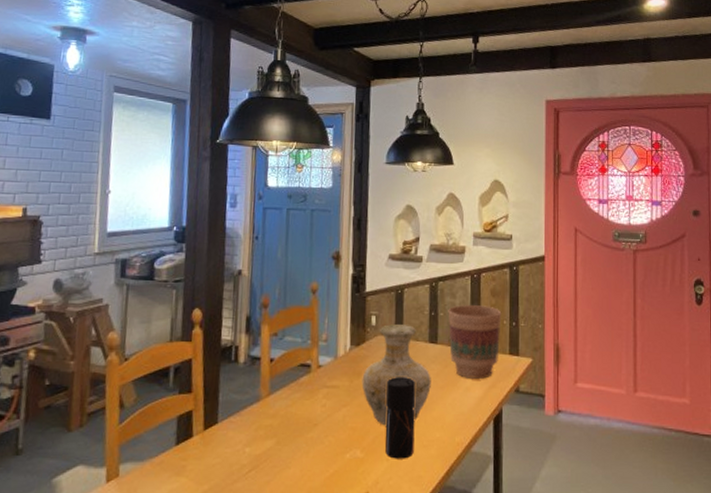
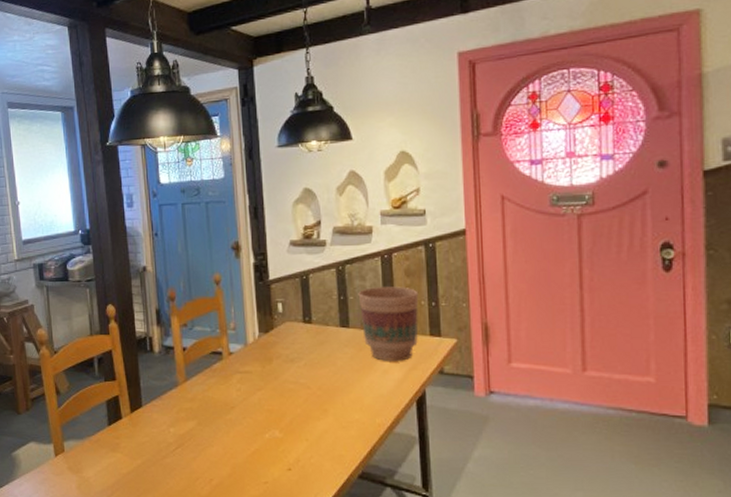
vase: present [362,324,431,426] -> none [274,310,346,408]
pepper grinder: present [385,377,415,459] -> none [300,361,333,439]

